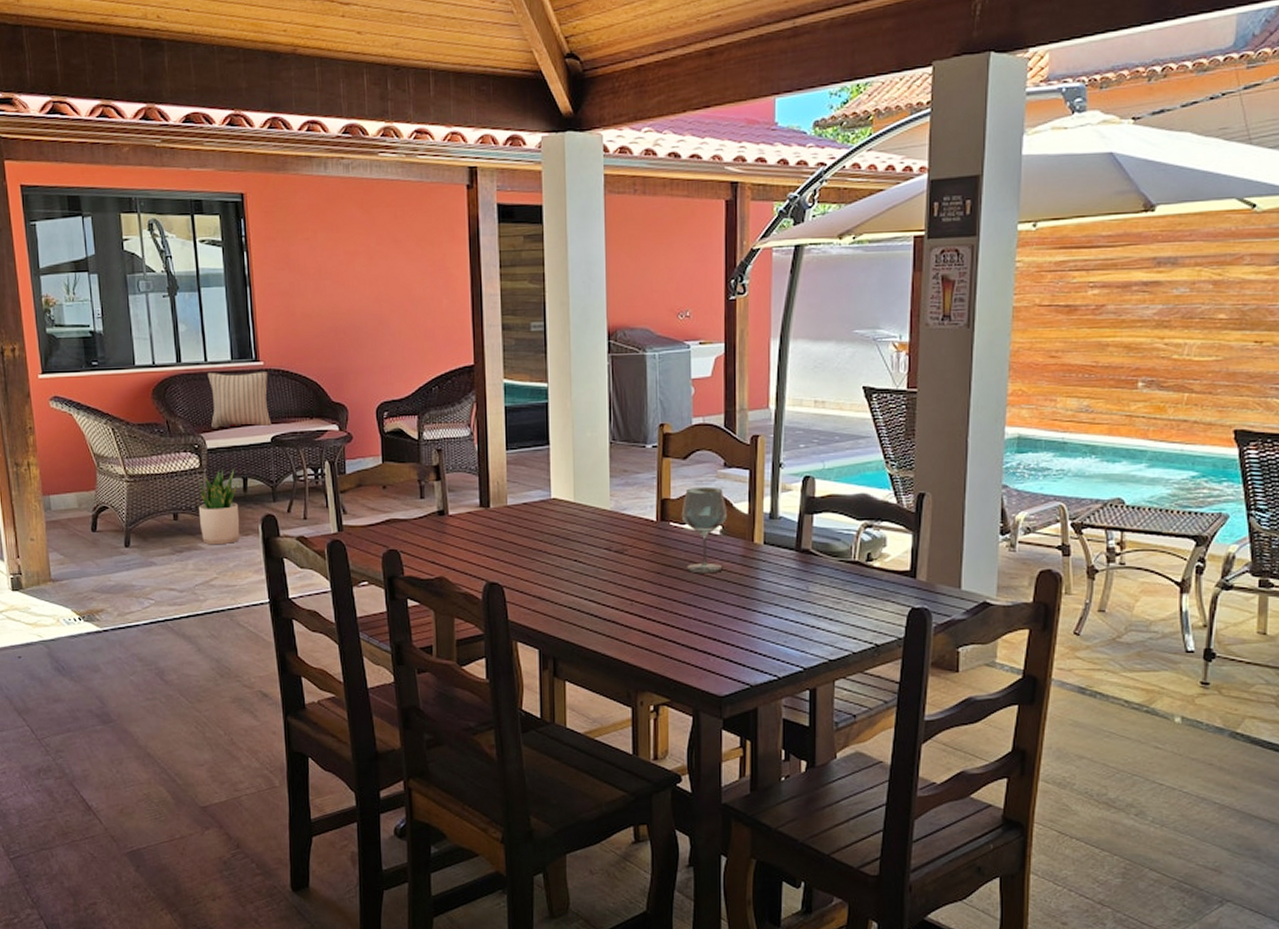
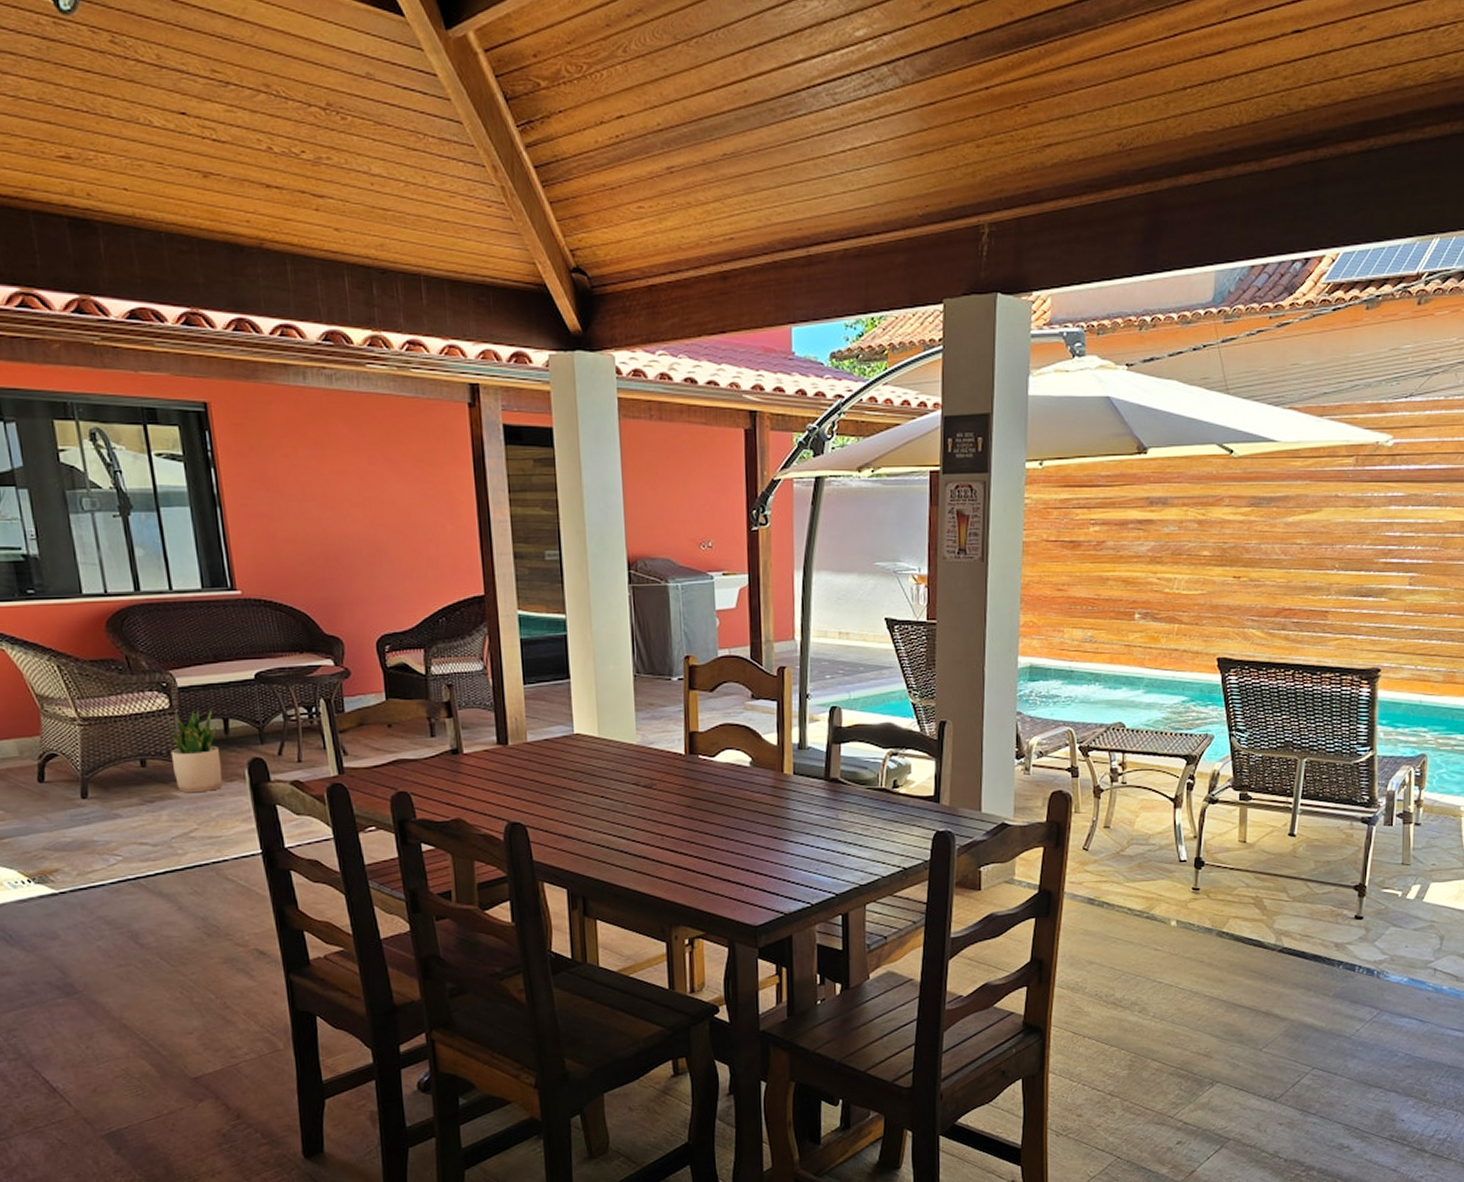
pillow: present [208,372,272,428] -> none [174,601,255,664]
wine glass: present [681,486,728,574] -> none [710,718,757,806]

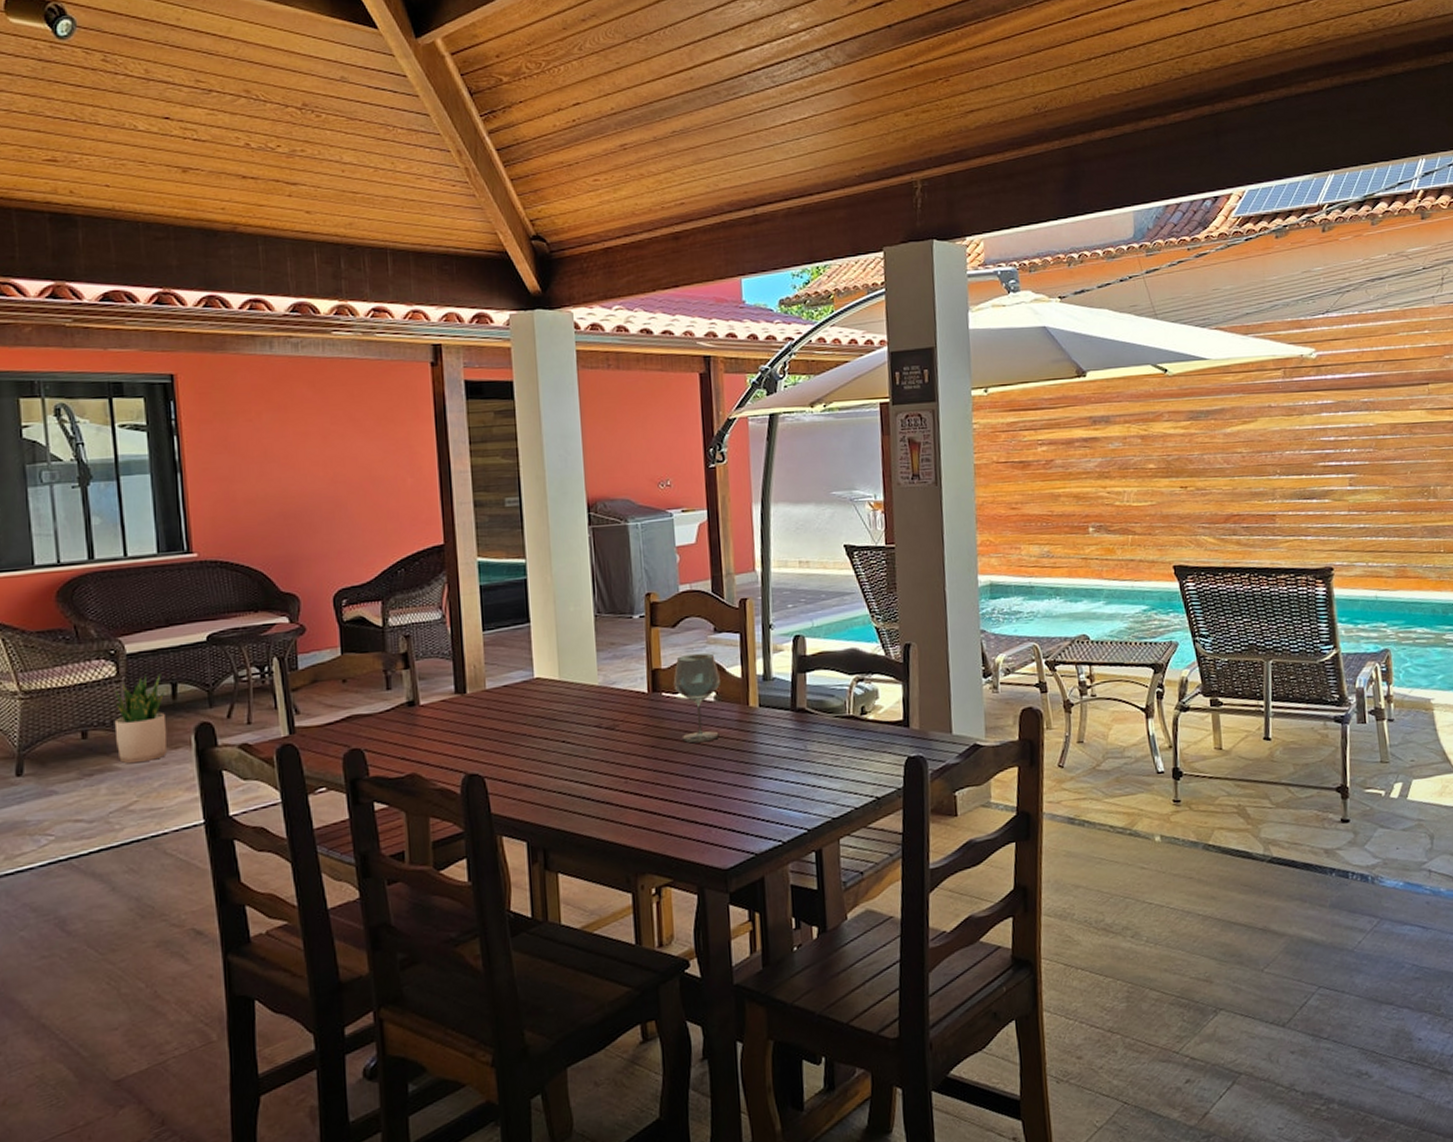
wine glass: none [710,718,757,806] -> present [673,653,721,744]

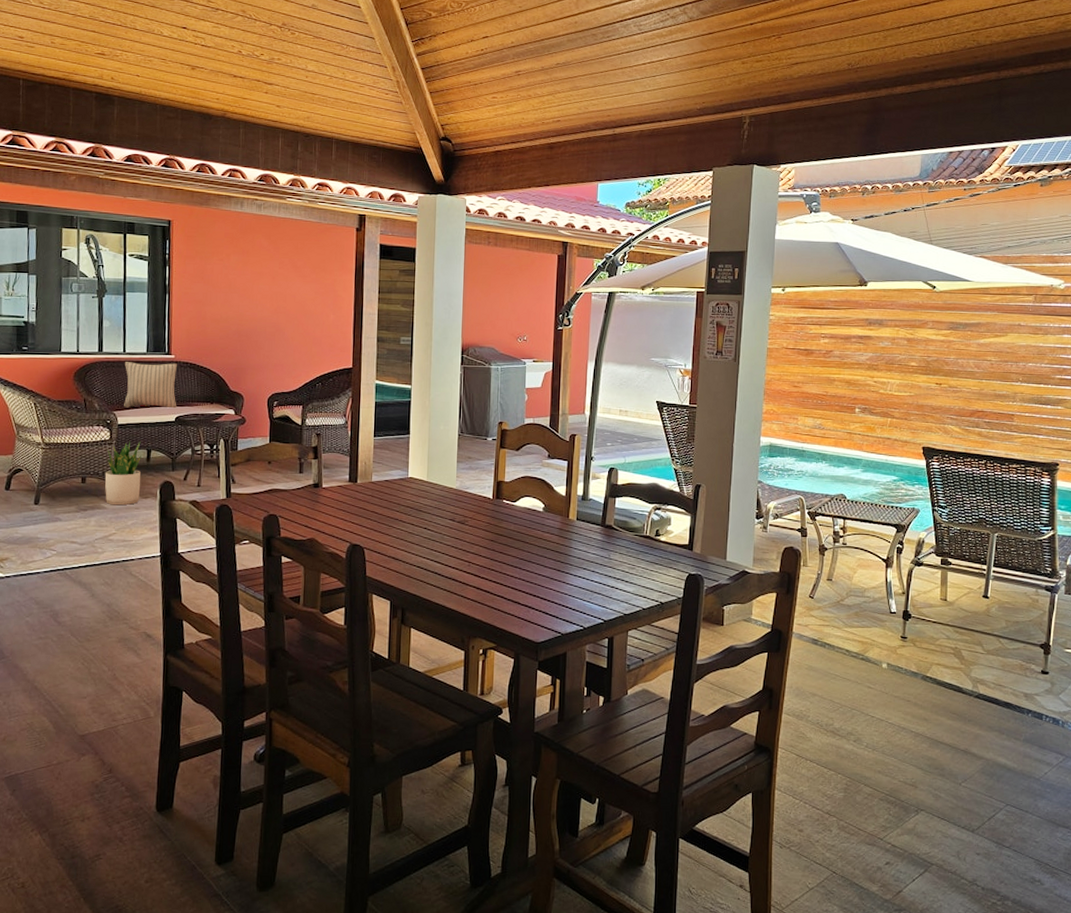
pillow: none [128,564,208,630] -> present [124,362,178,409]
wine glass: present [673,653,721,744] -> none [512,472,550,542]

